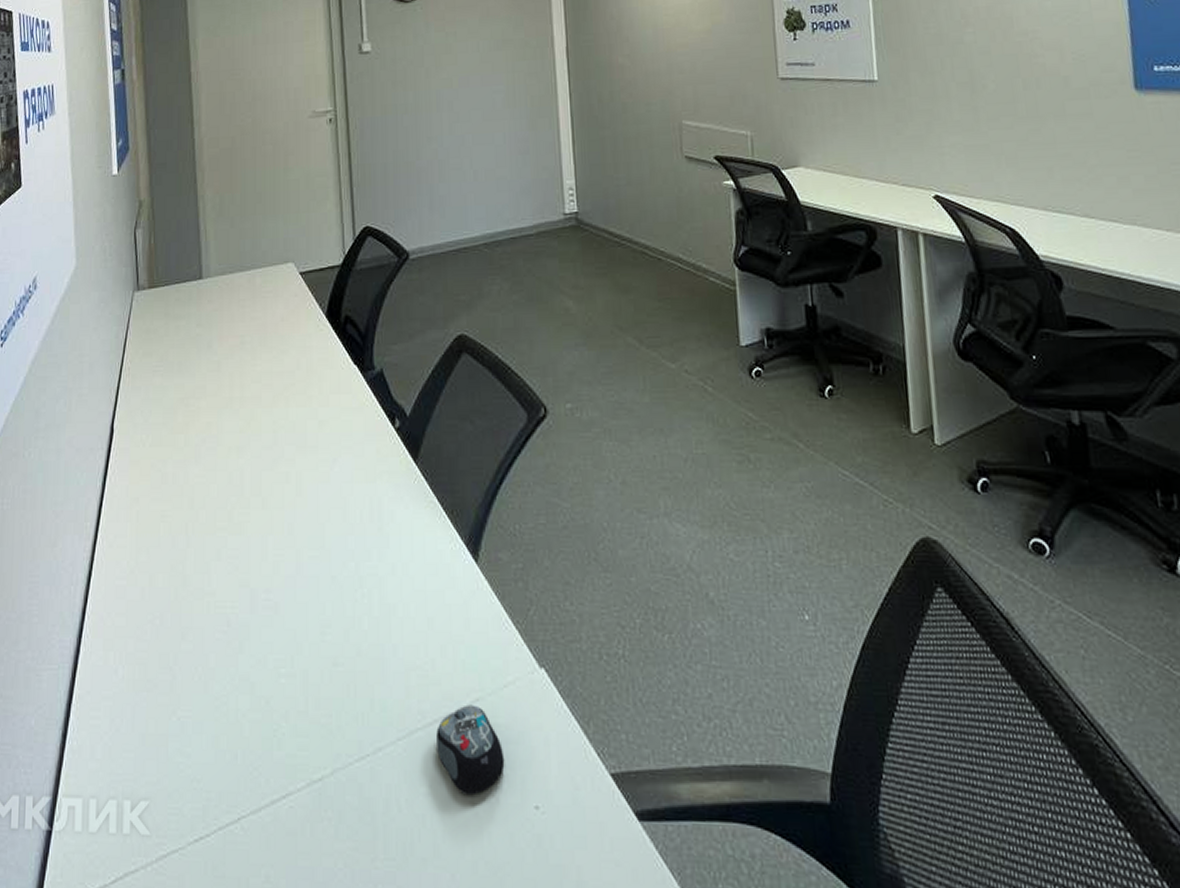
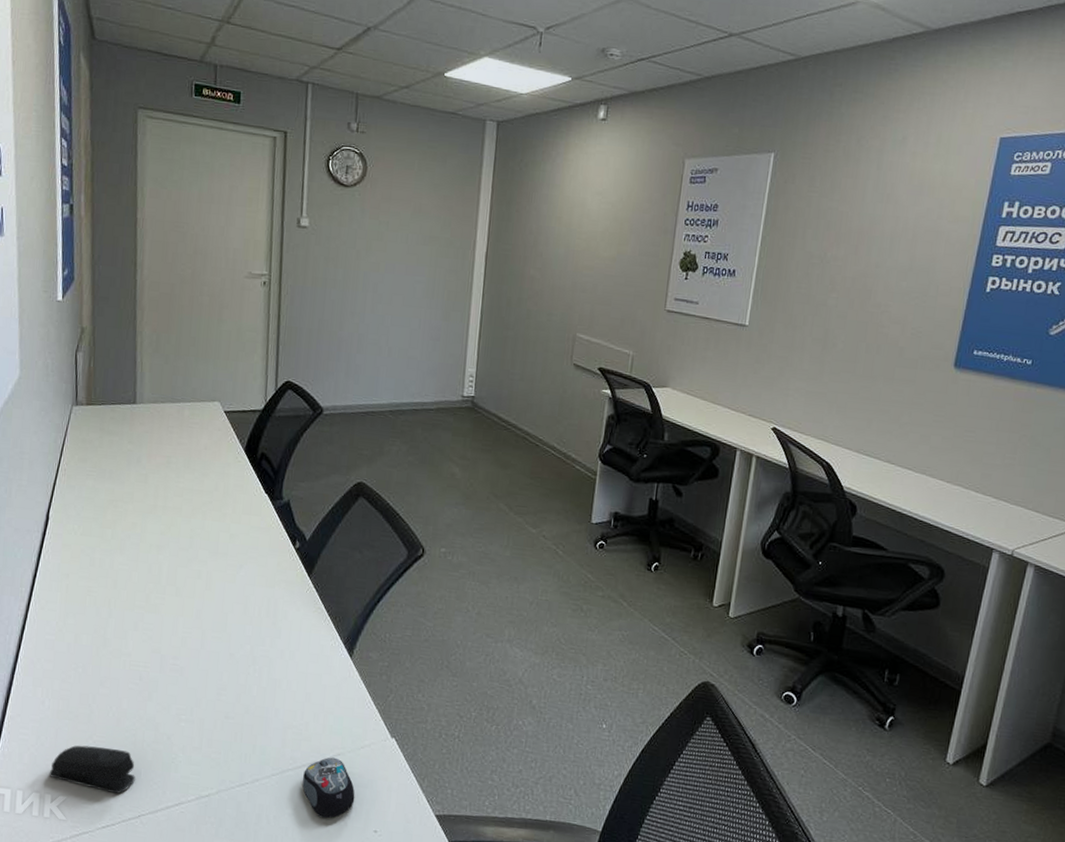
stapler: none [126,725,231,791] -> present [49,745,135,794]

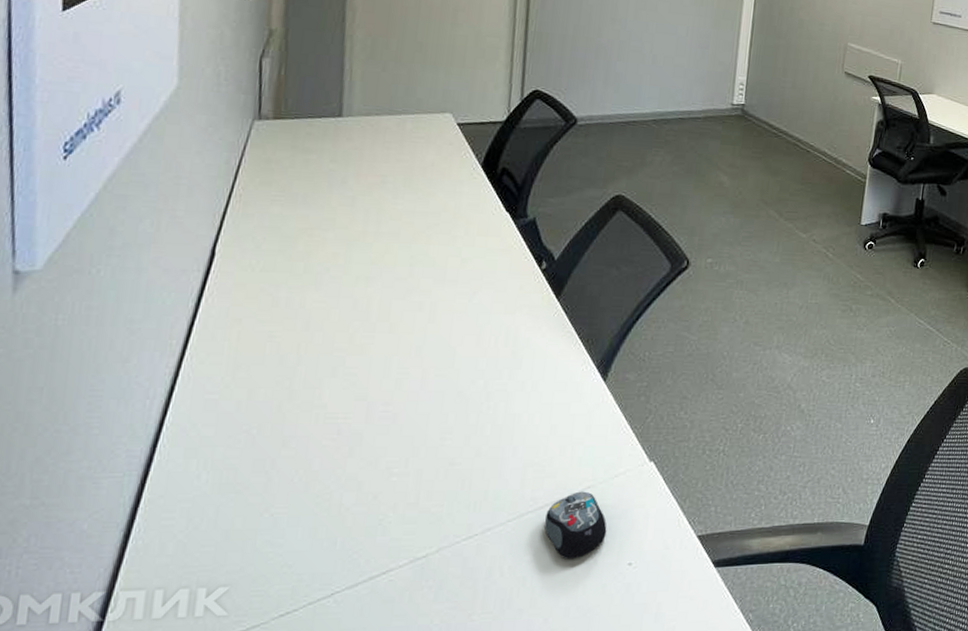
stapler: present [49,745,135,794] -> none [204,520,328,573]

